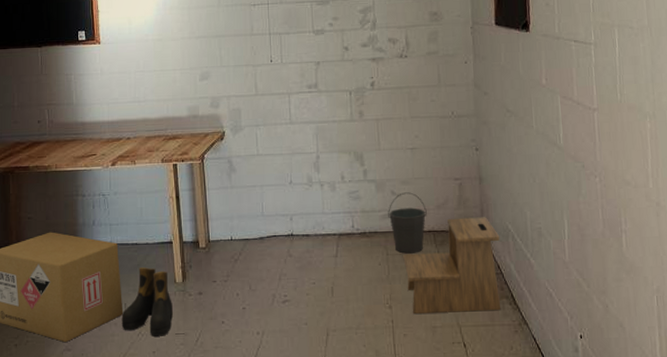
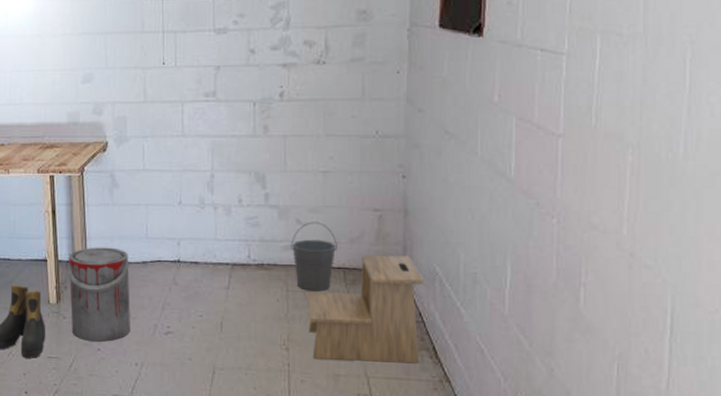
paint can: none [192,226,251,315] -> present [68,247,130,342]

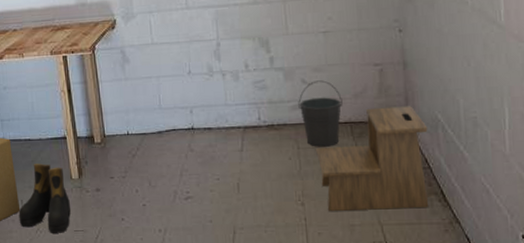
paint can: present [68,247,130,342] -> none [87,120,151,212]

